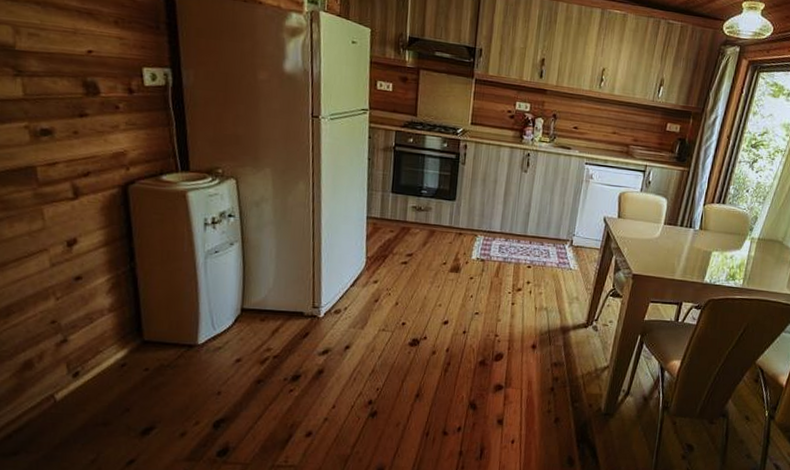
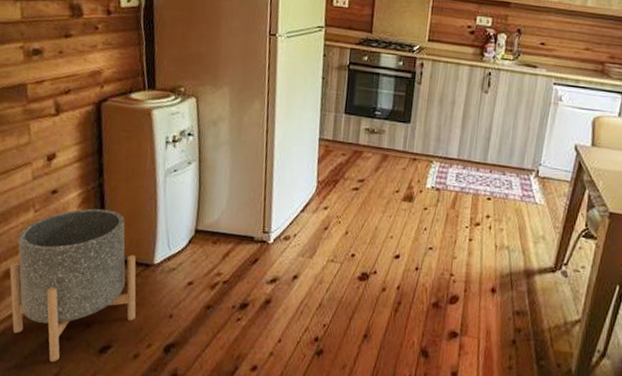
planter: none [29,293,181,449] -> present [9,208,136,362]

